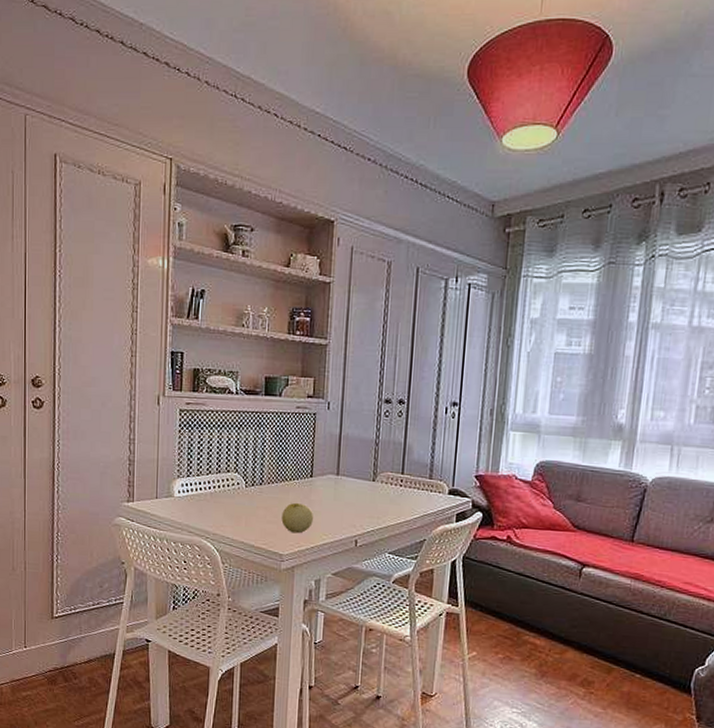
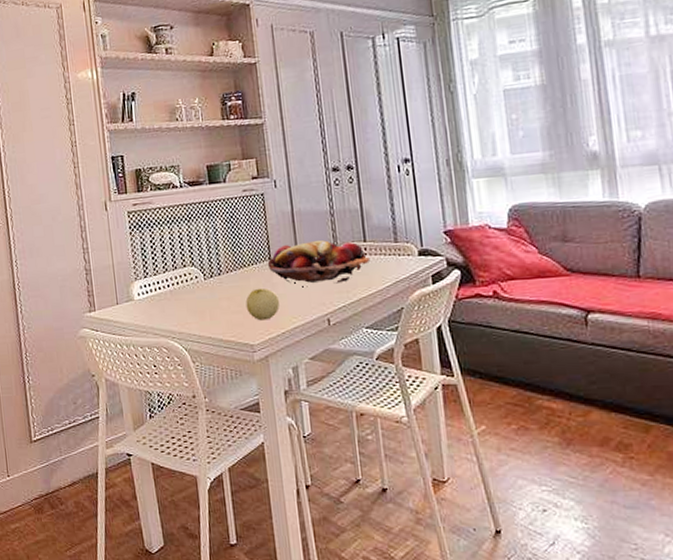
fruit basket: none [308,466,405,509] -> present [267,240,371,284]

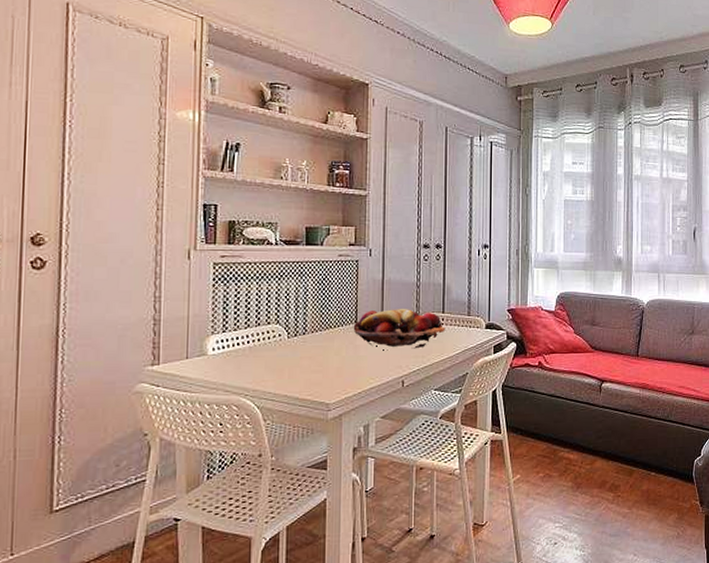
apple: present [246,289,280,321] -> none [327,350,359,381]

